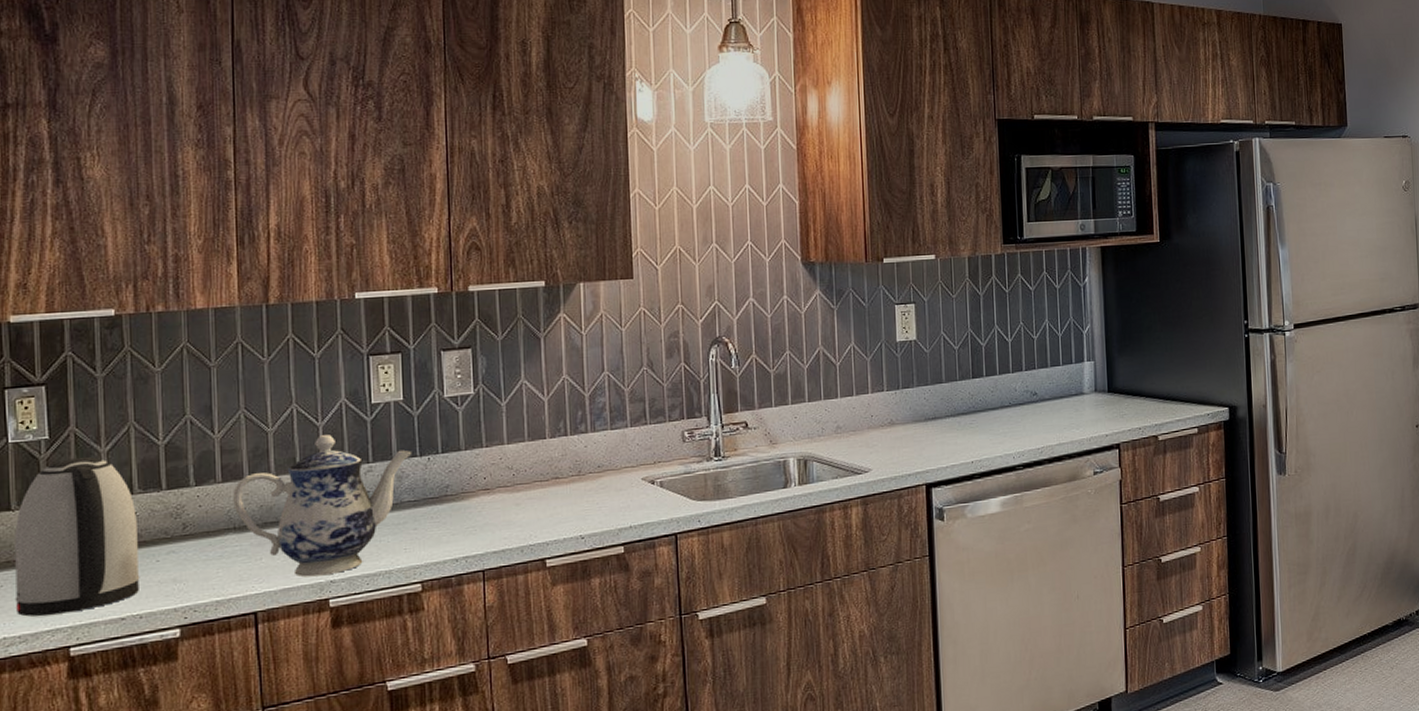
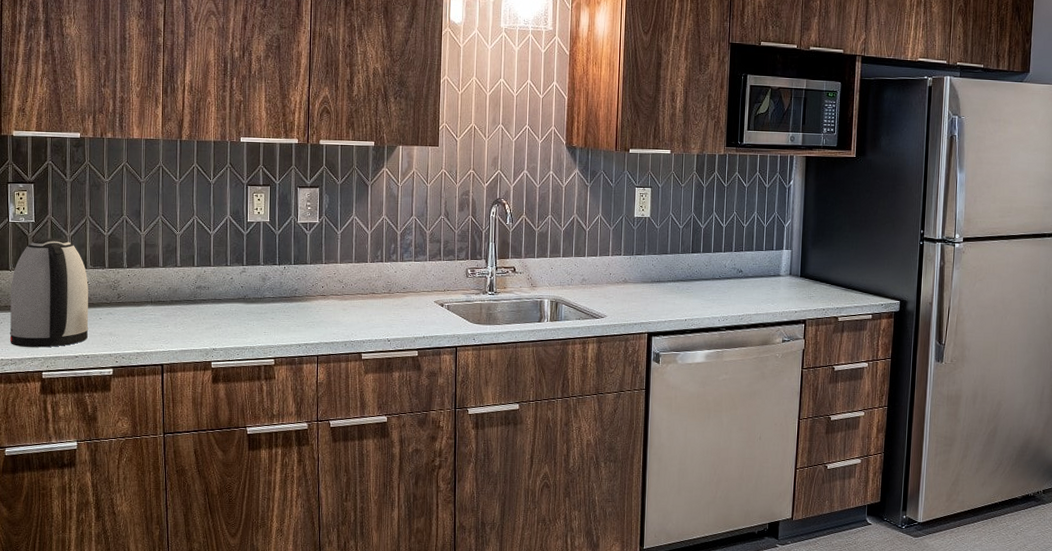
teapot: present [233,435,412,577] -> none [151,241,274,344]

